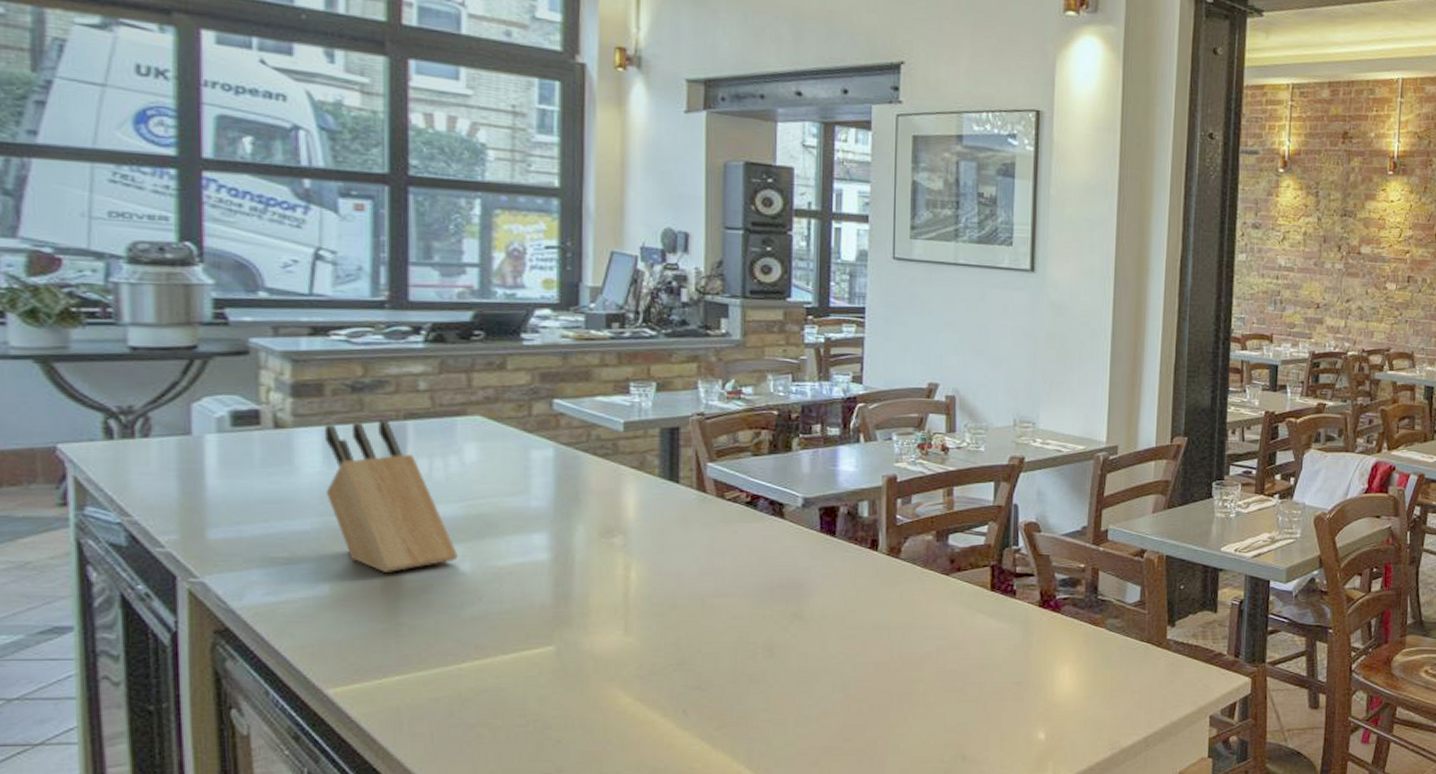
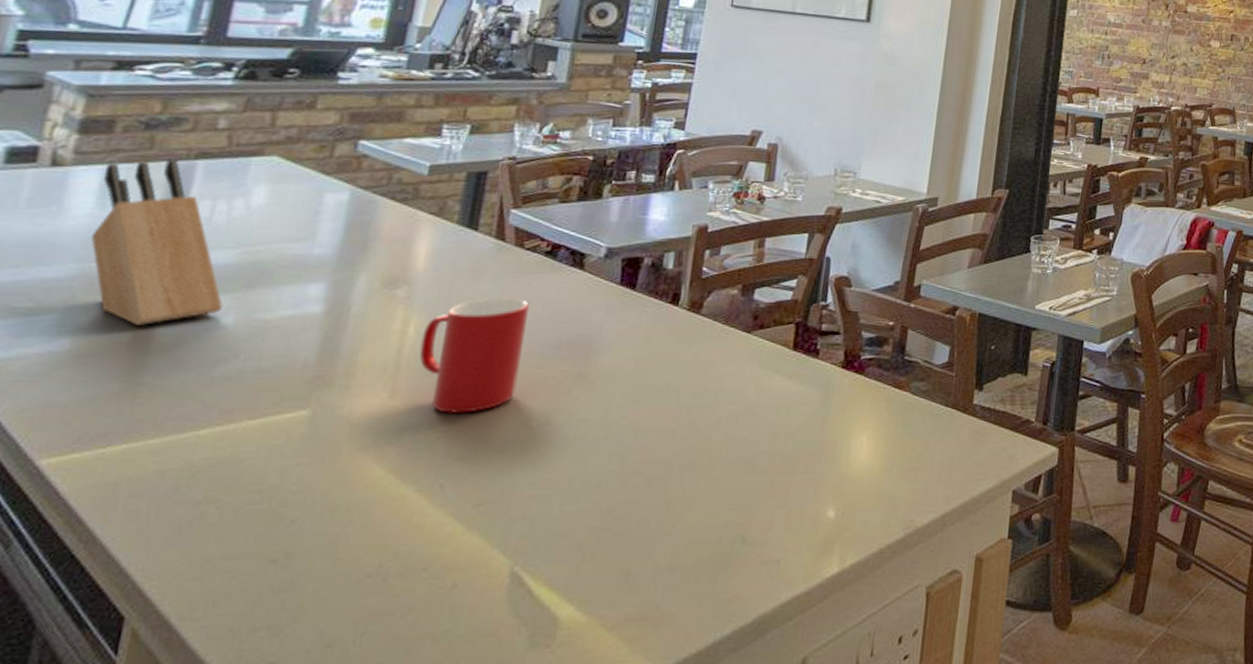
cup: none [644,544,739,650] -> present [419,297,529,415]

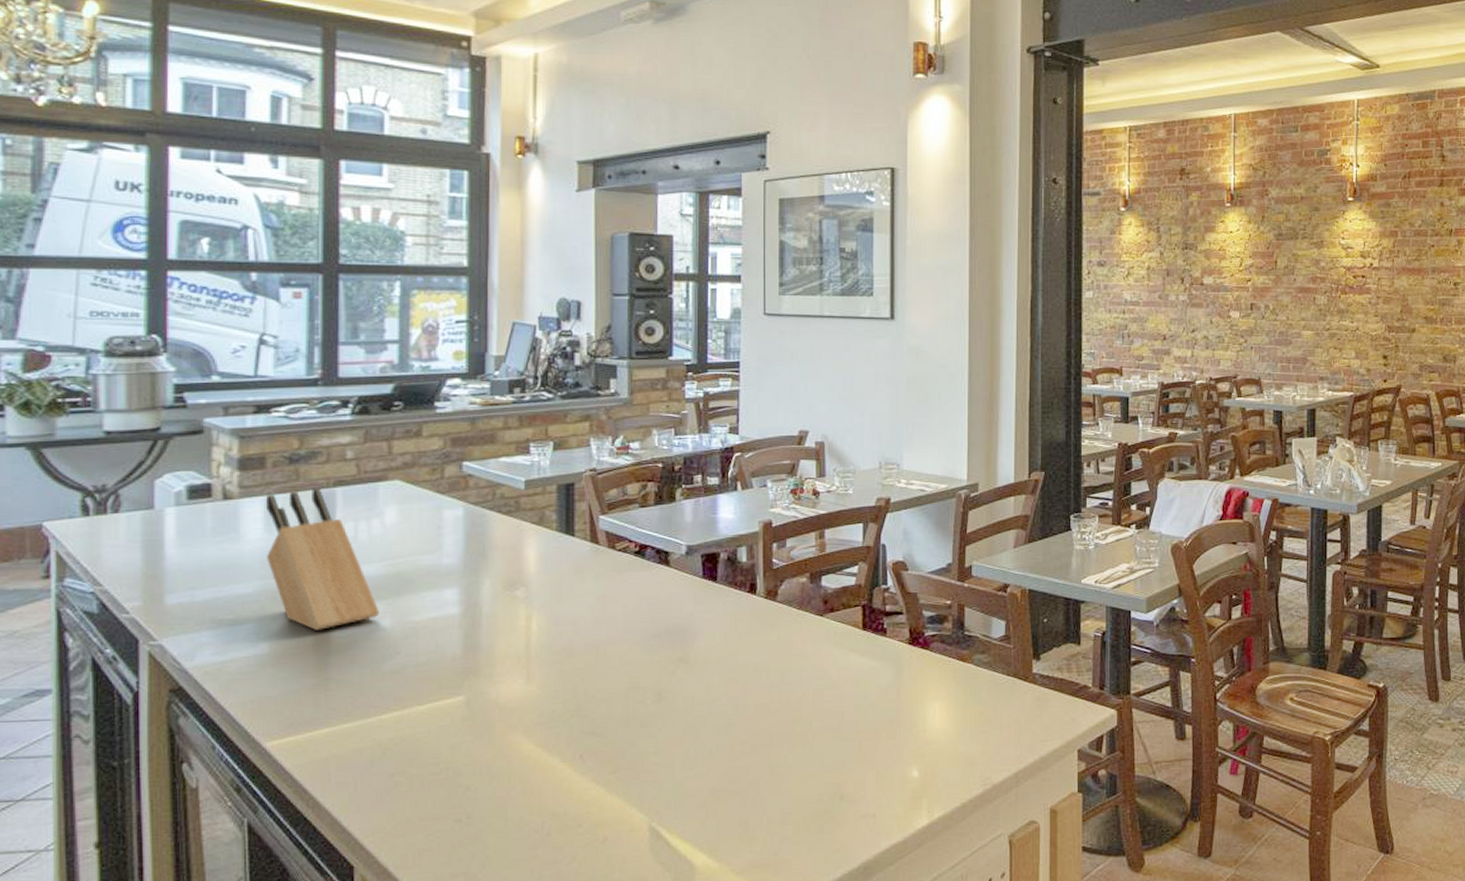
cup: present [419,297,529,415] -> none [544,593,630,696]

